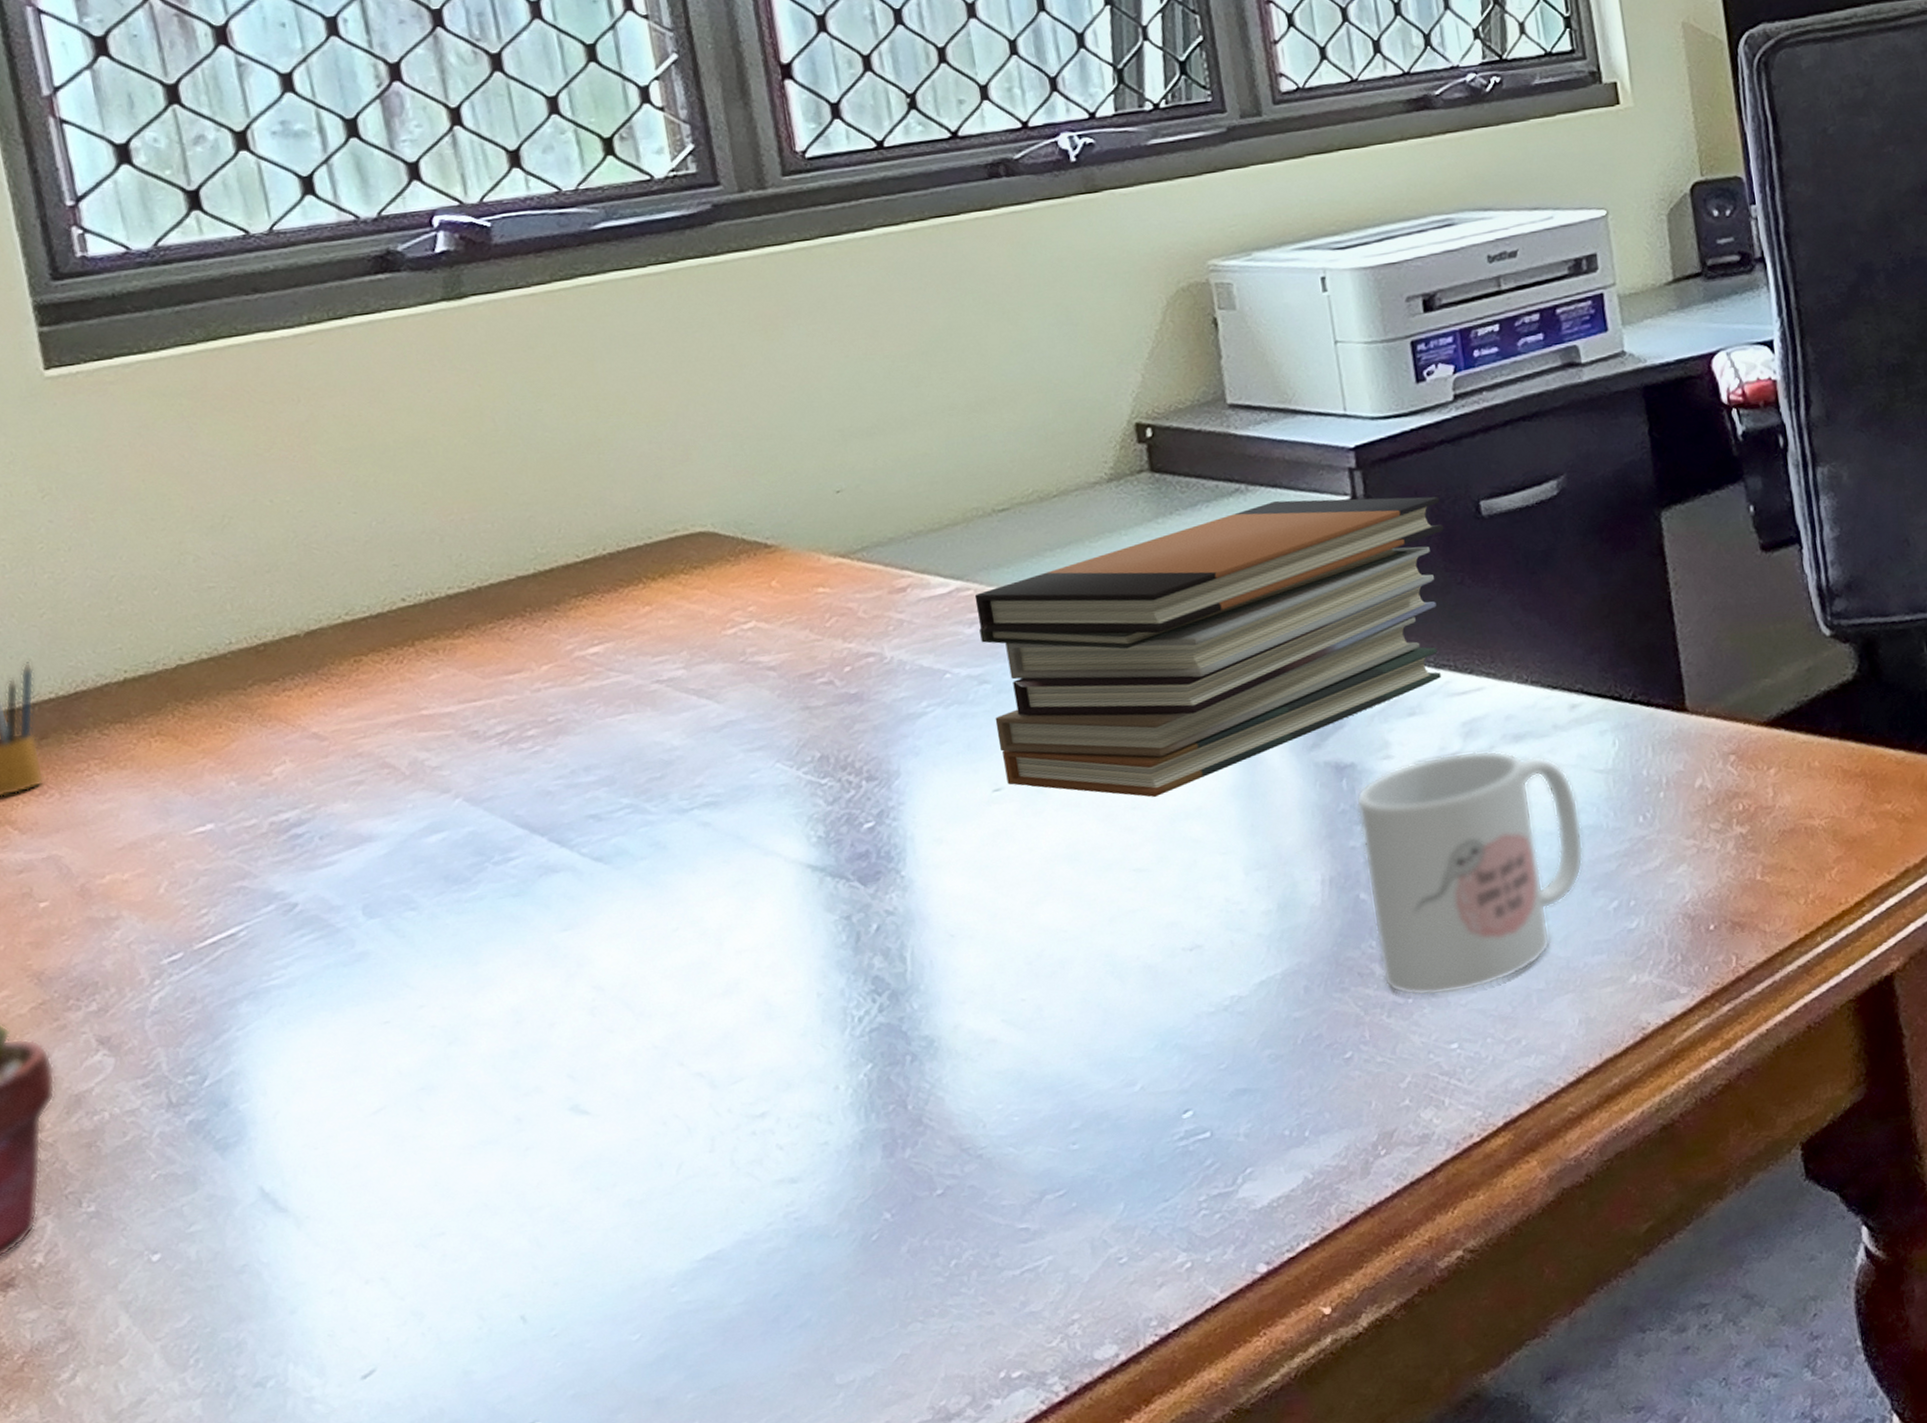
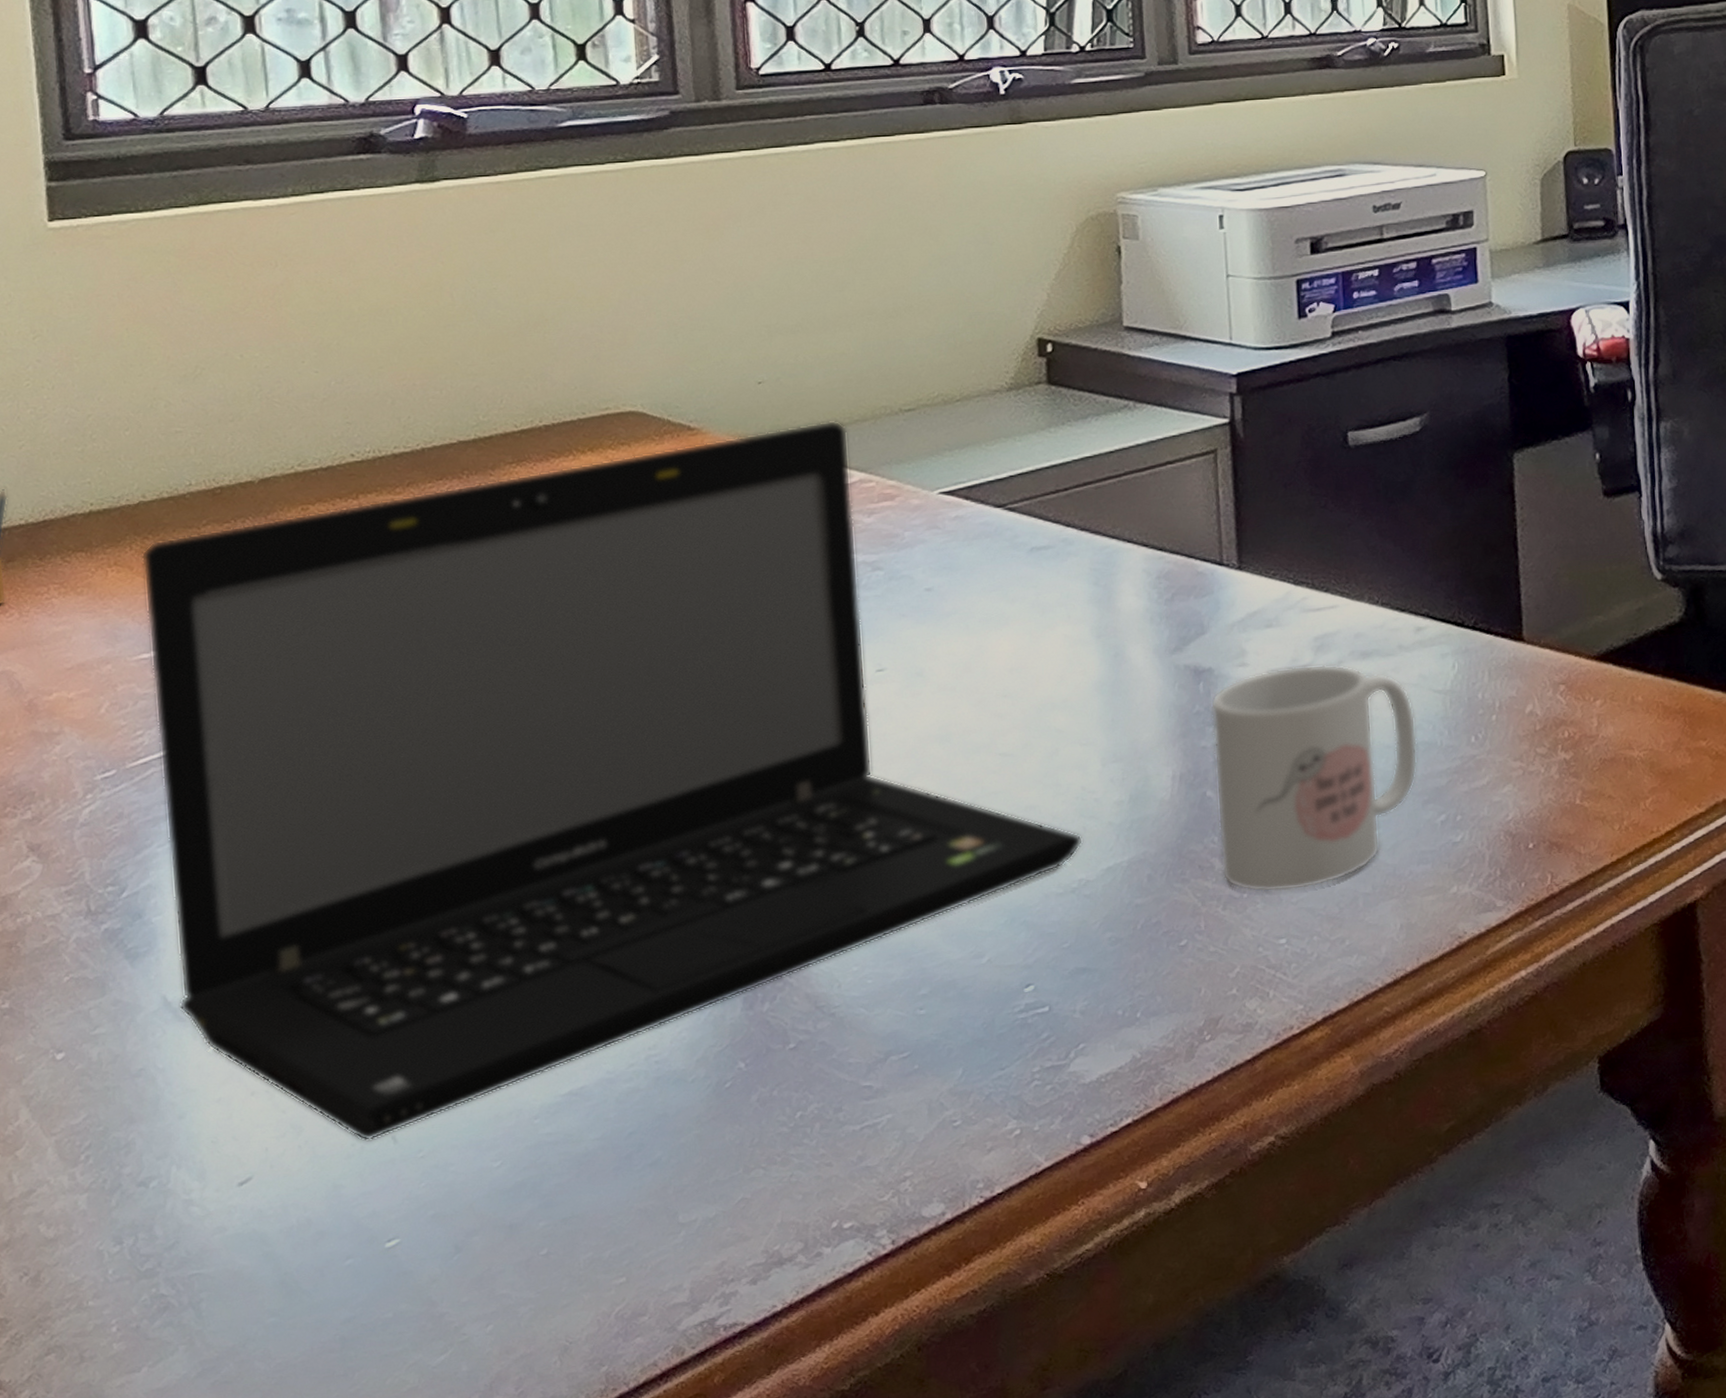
laptop: none [185,526,1232,1324] -> present [141,420,1084,1142]
book stack: present [974,496,1444,797] -> none [876,418,1313,687]

